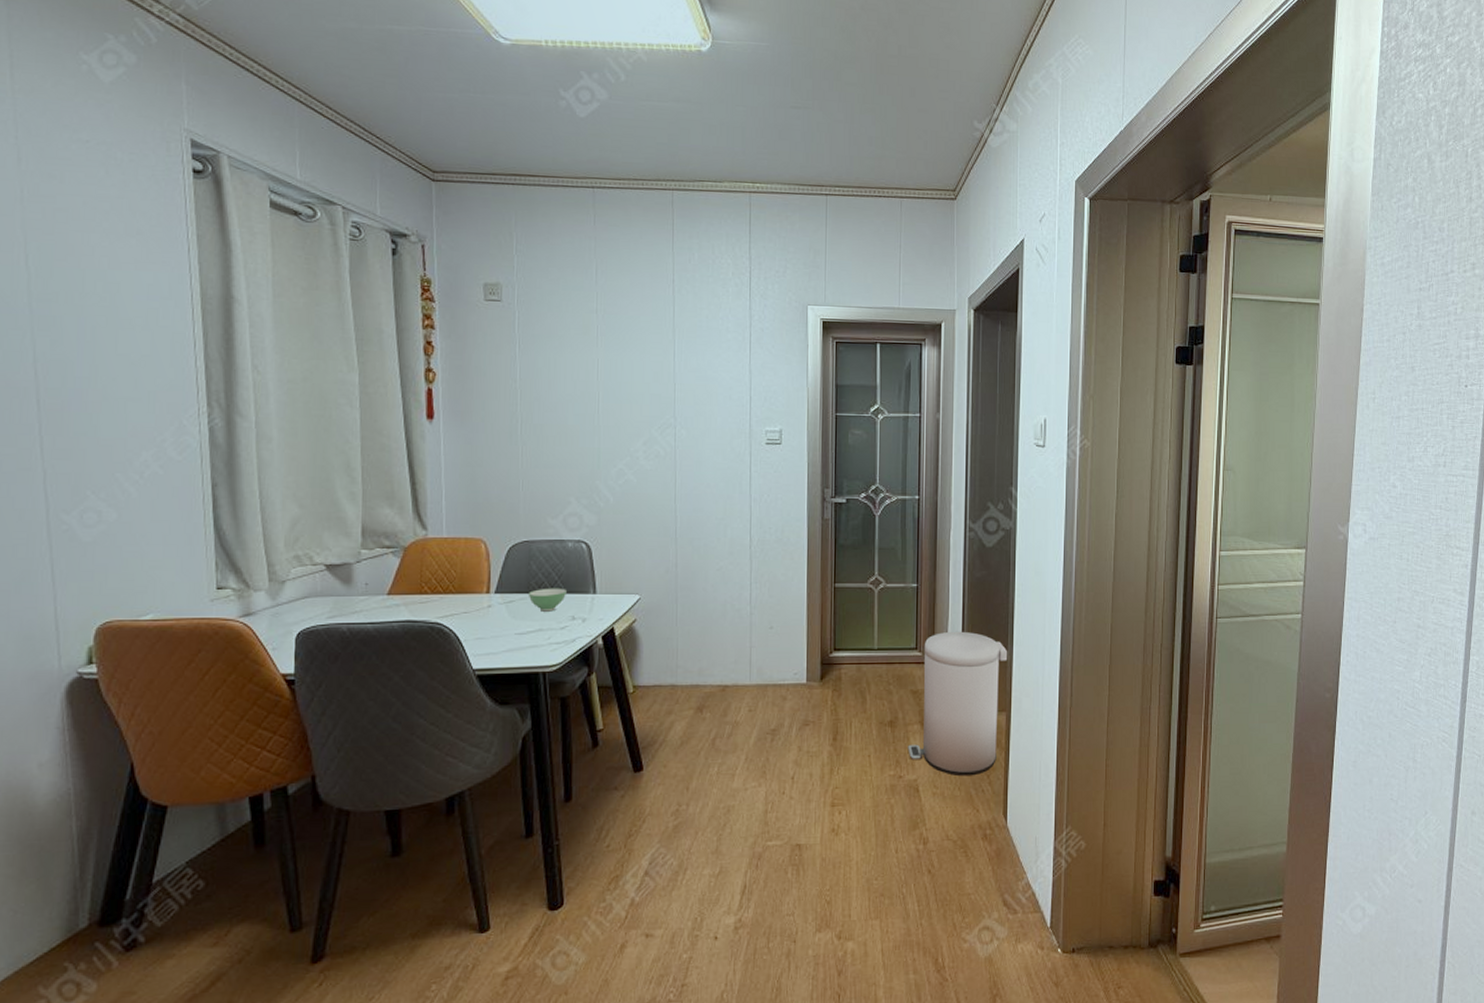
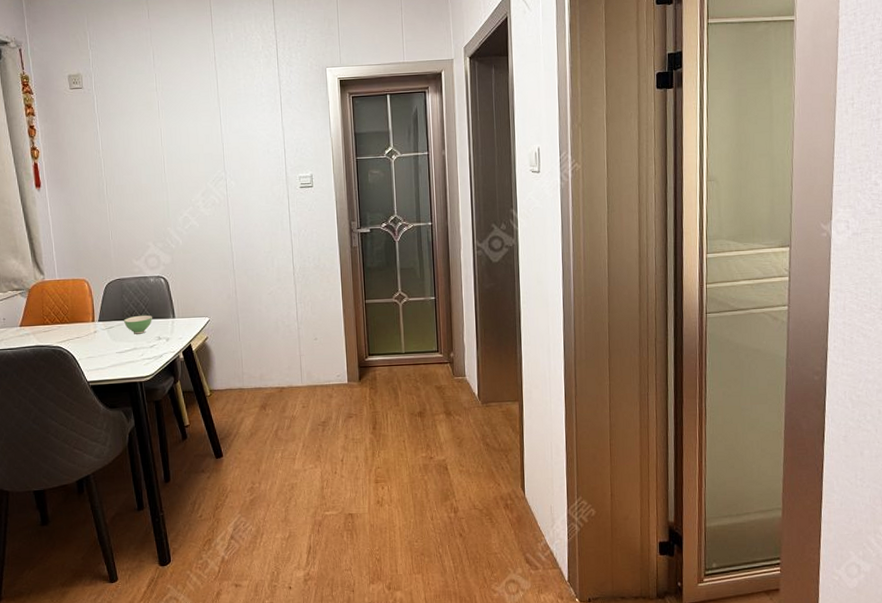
pedal bin: present [908,631,1008,776] -> none [436,335,518,456]

